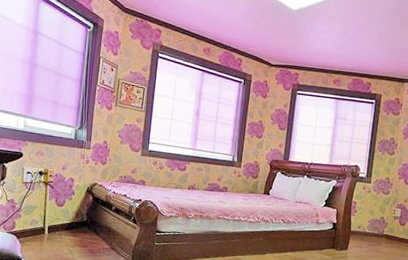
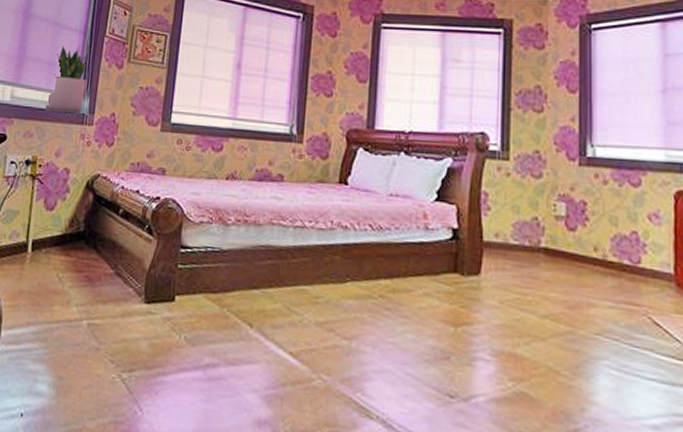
planter: none [52,90,86,141] -> present [44,45,90,114]

